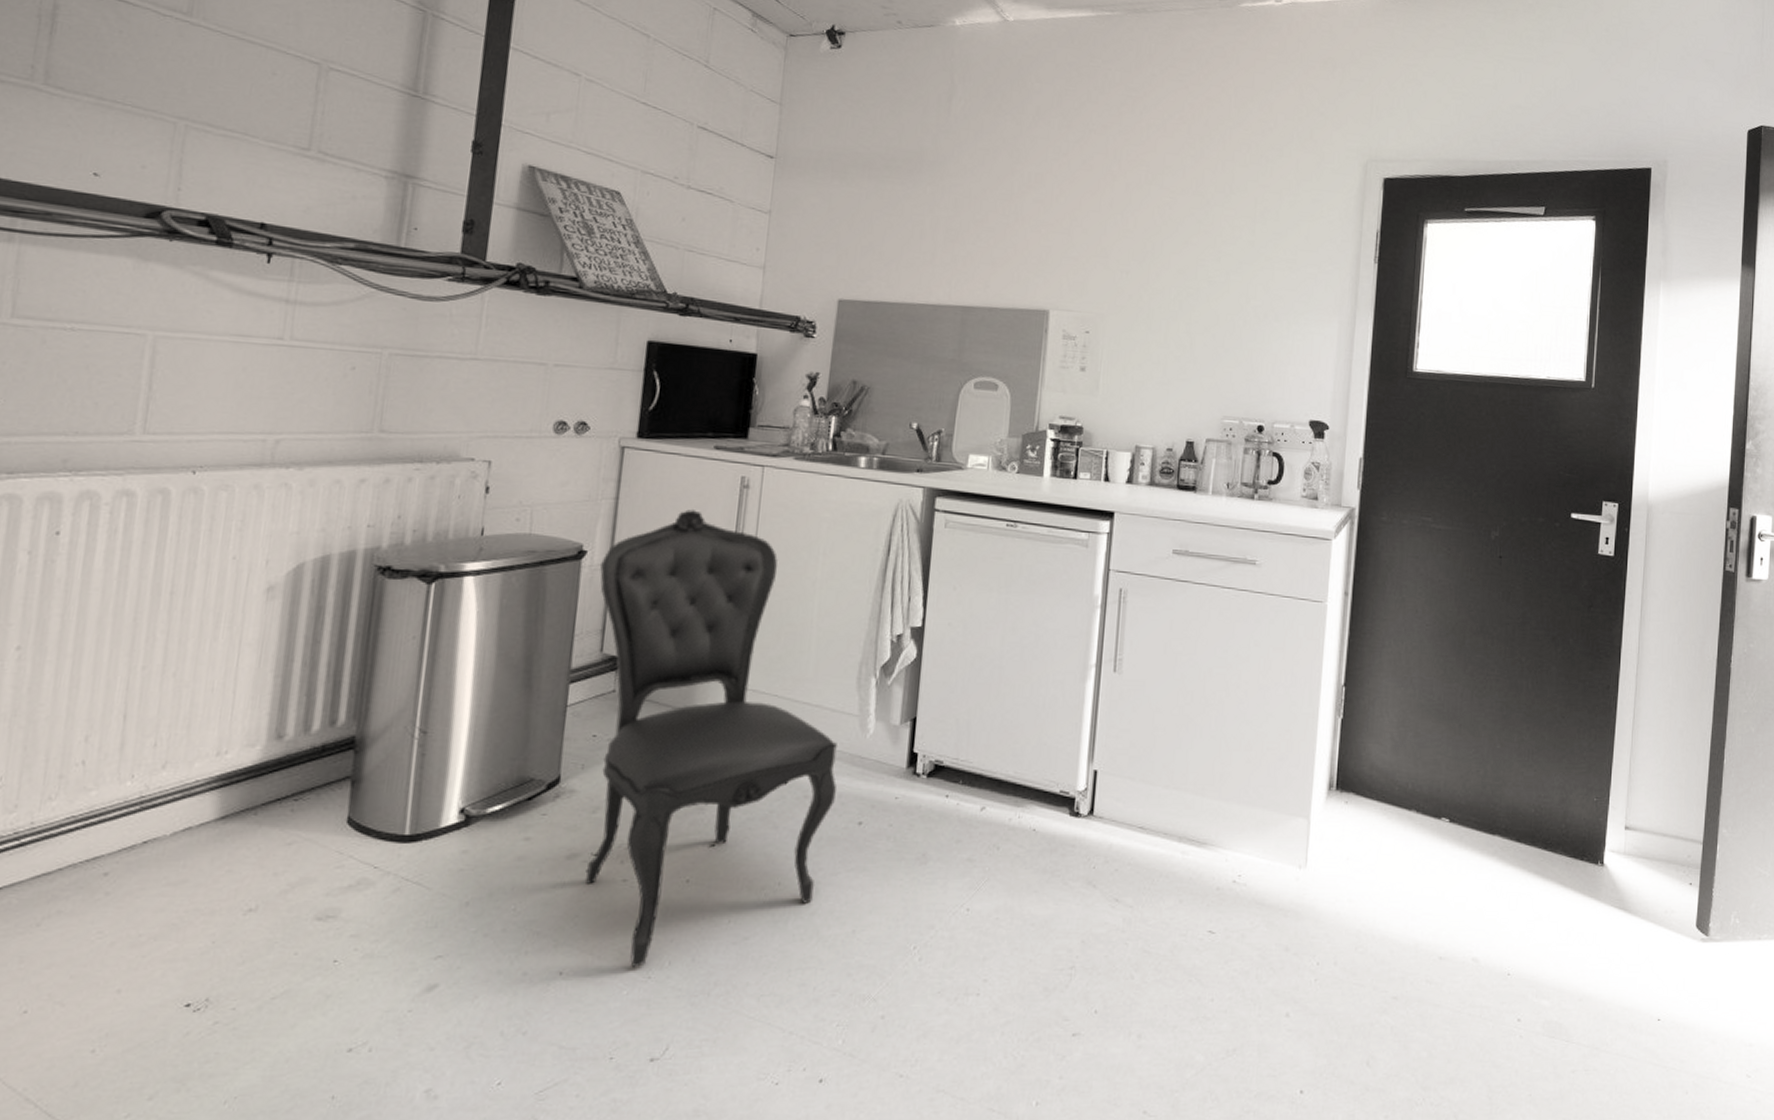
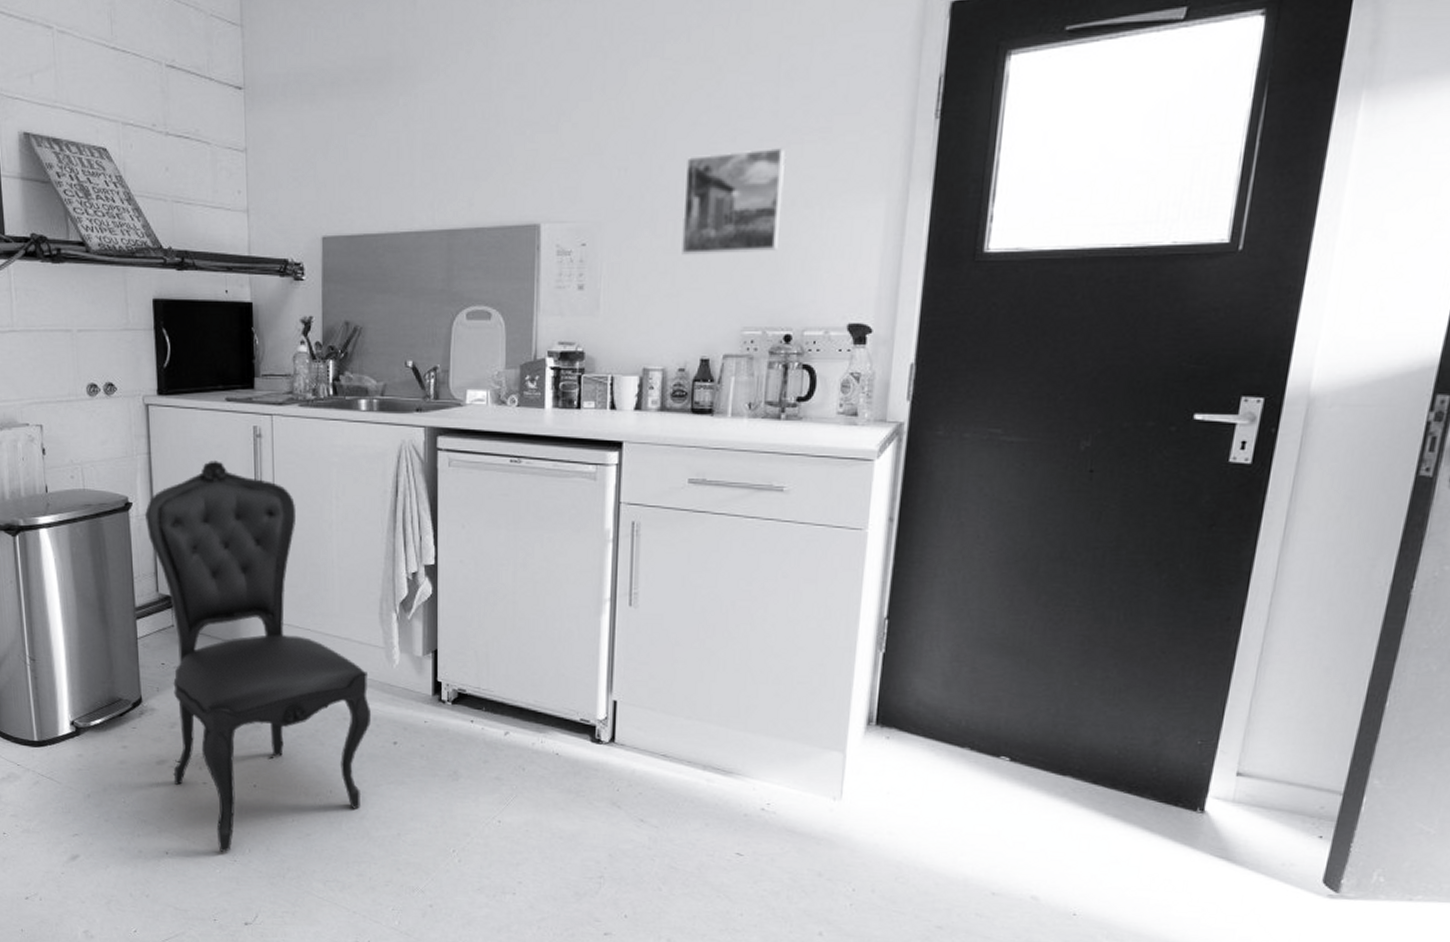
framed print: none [1173,269,1260,354] -> present [681,148,786,255]

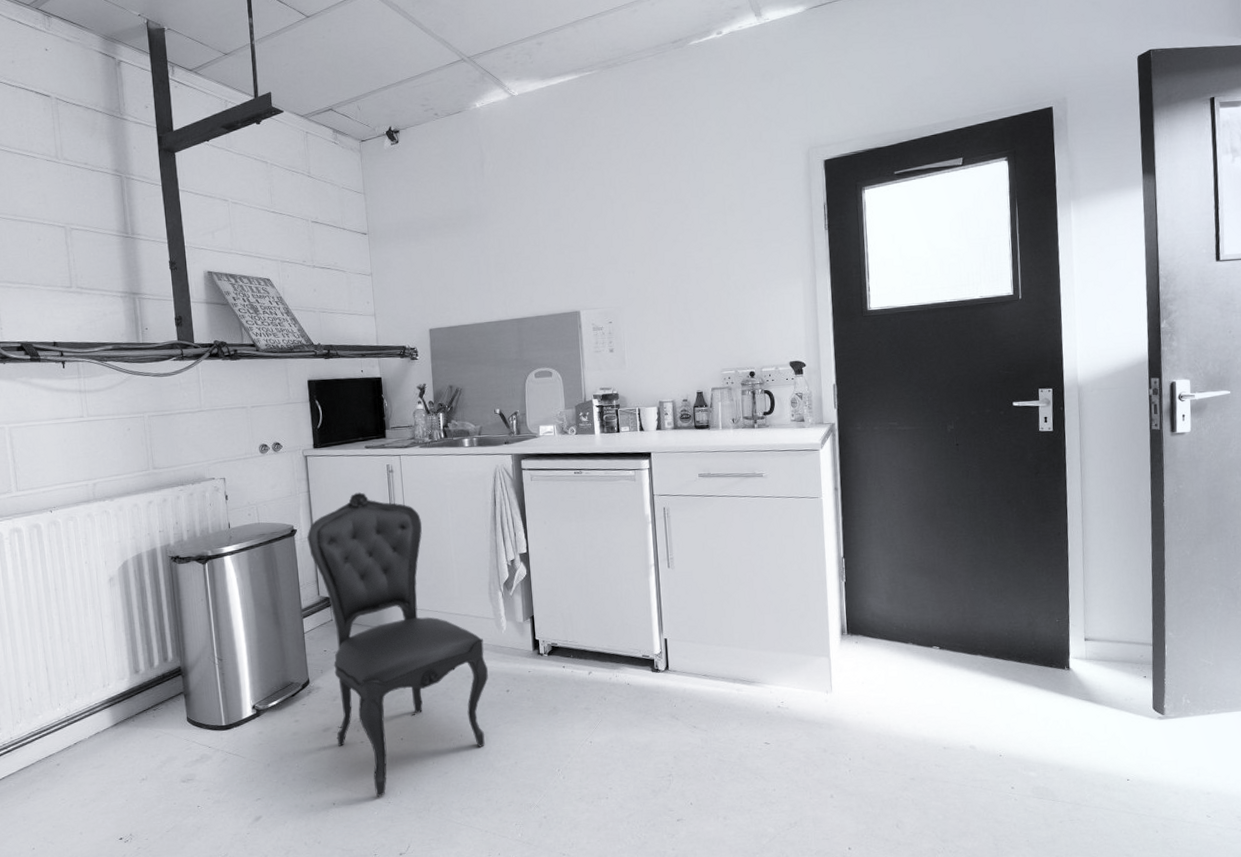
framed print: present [681,148,786,255] -> none [672,253,738,325]

